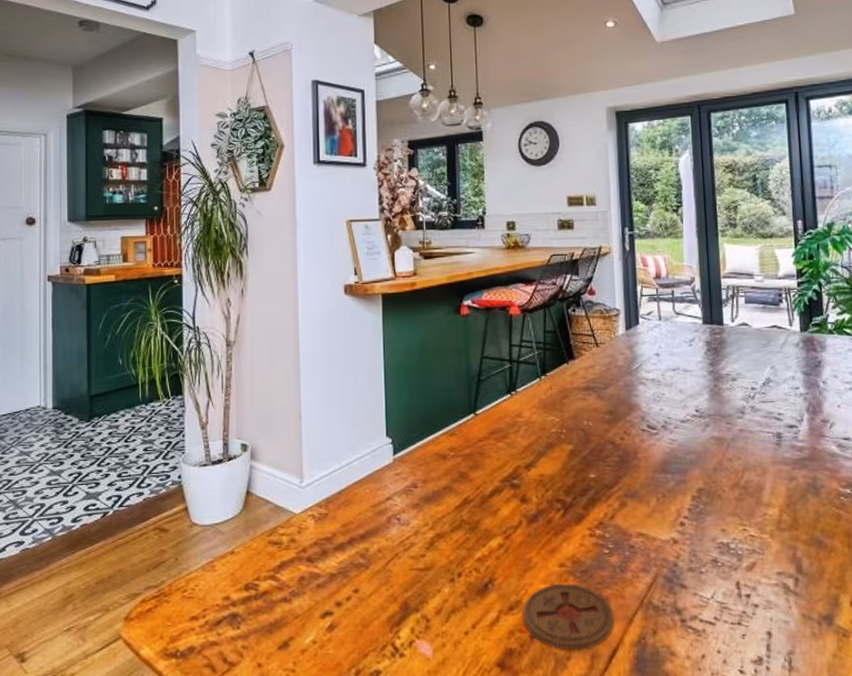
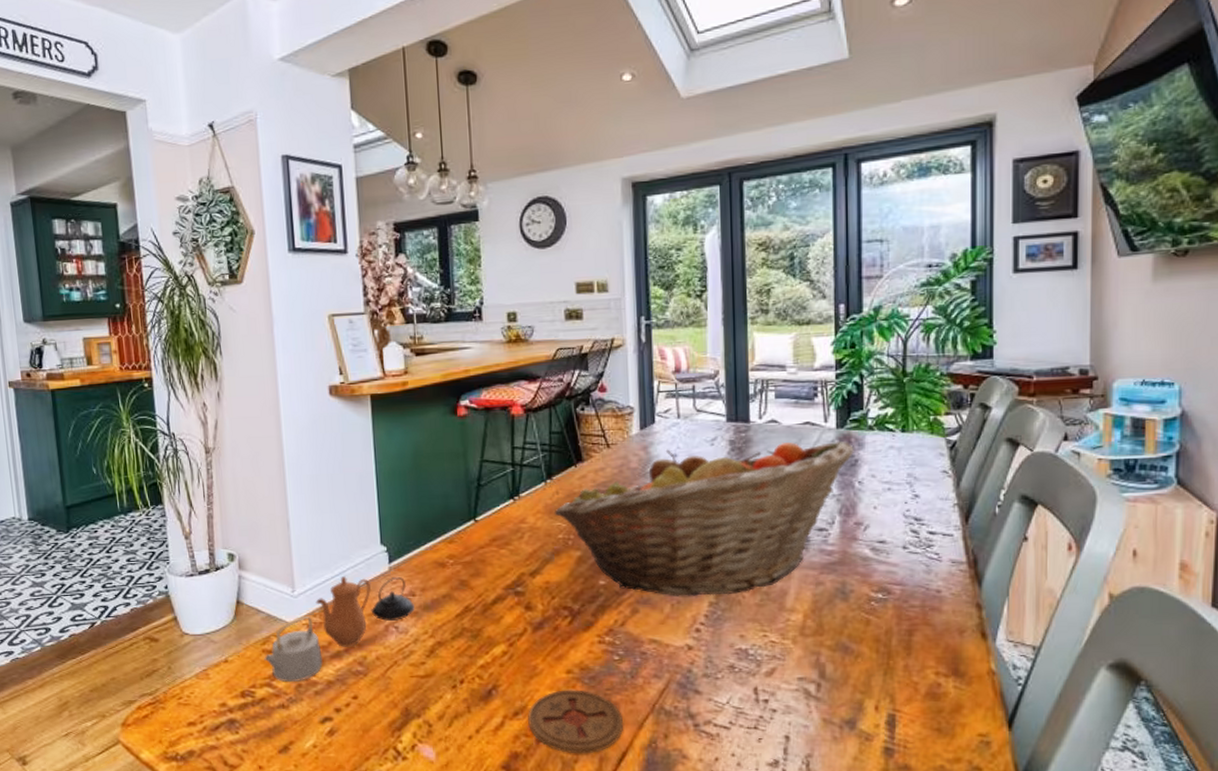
teapot: none [269,468,416,575] -> present [264,576,415,683]
fruit basket: none [547,343,817,490] -> present [554,440,854,596]

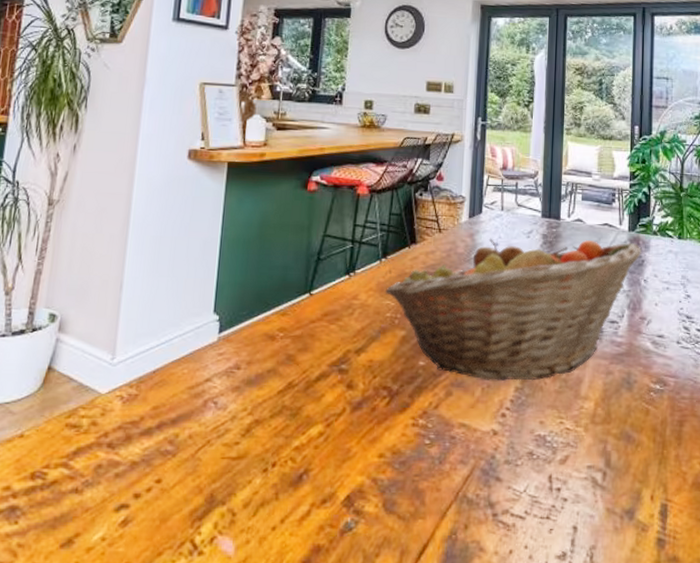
teapot: present [264,576,415,683] -> none [65,345,238,463]
coaster: present [528,690,624,754] -> none [335,475,428,547]

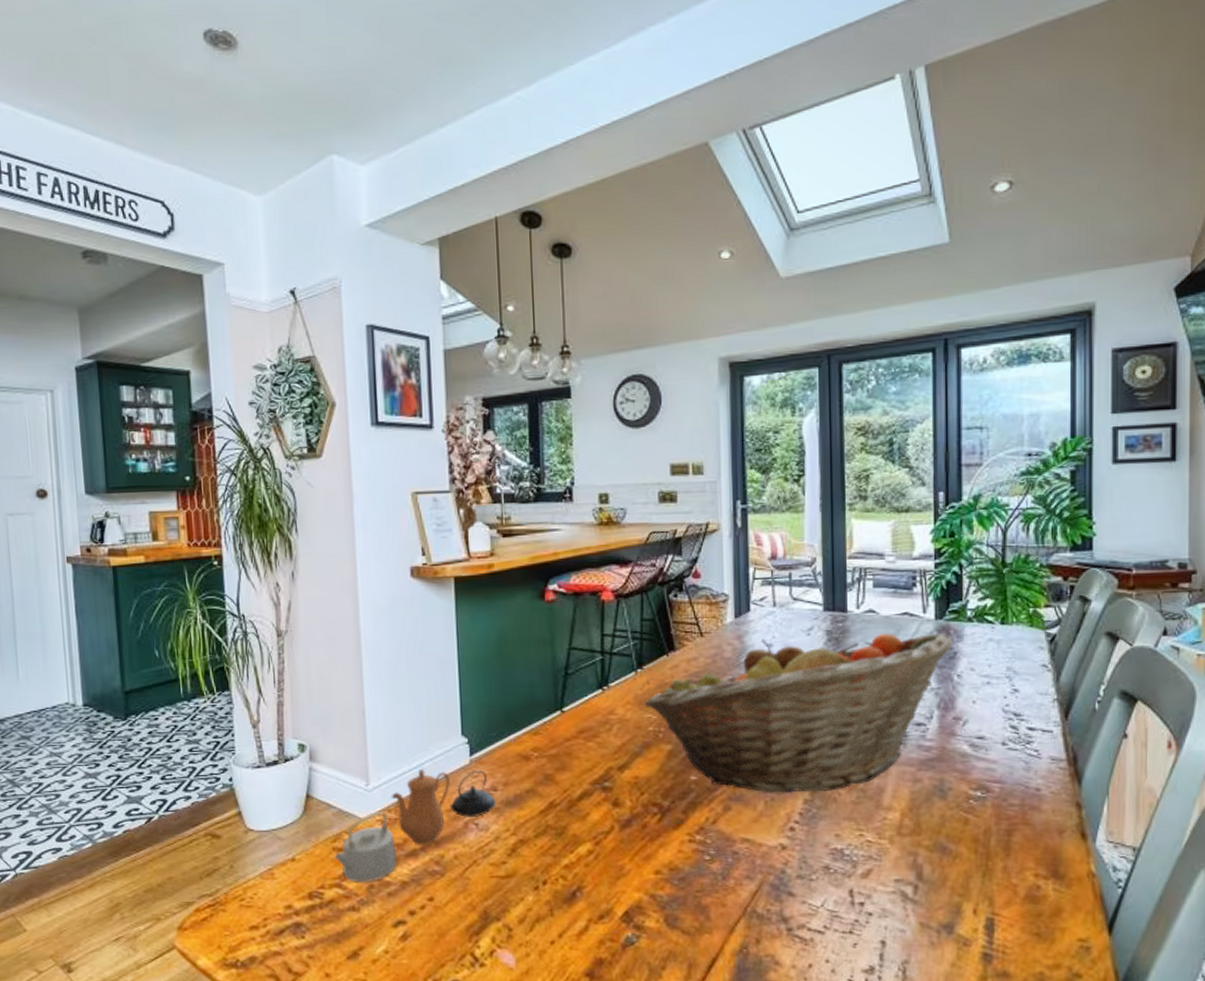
teapot: none [65,345,238,463] -> present [334,769,496,883]

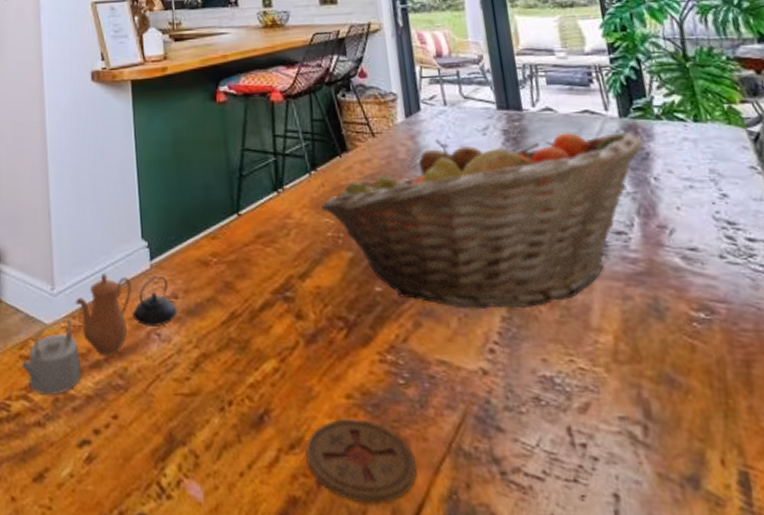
coaster: none [614,891,714,960] -> present [305,419,417,504]

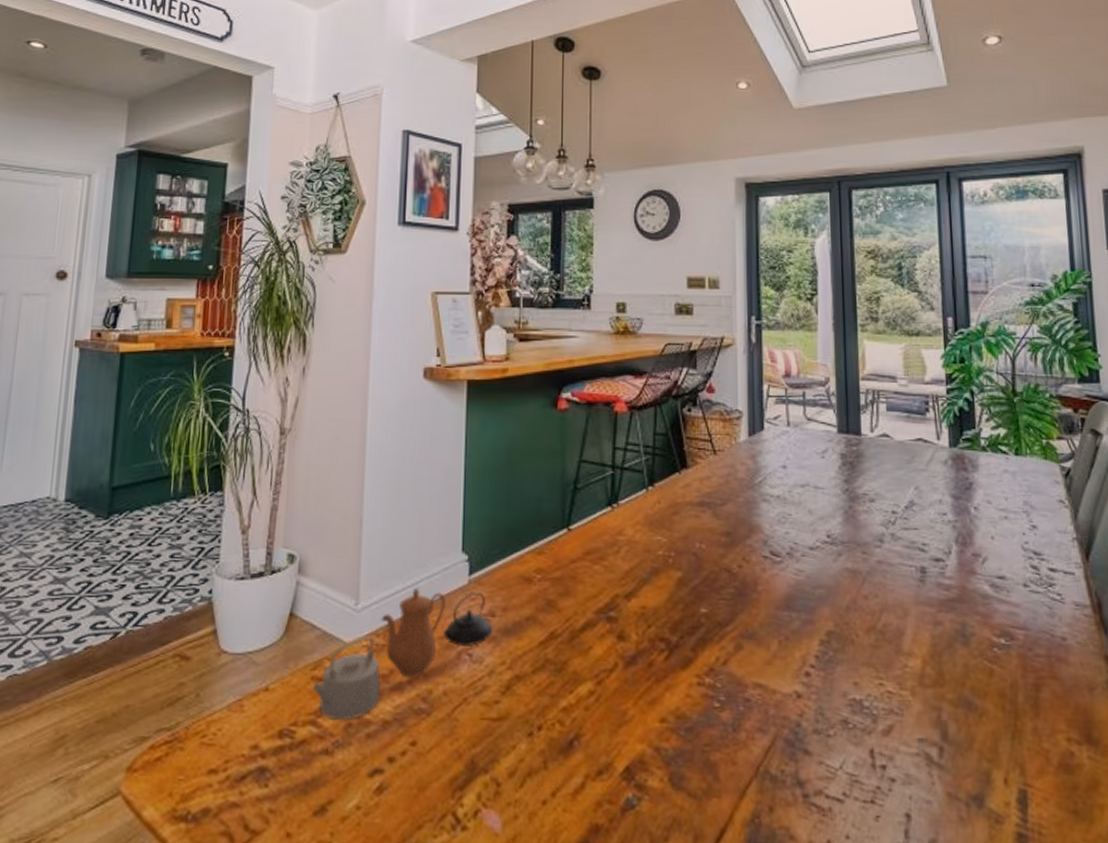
coaster: present [305,419,417,504] -> none [613,743,723,830]
fruit basket: present [320,131,644,309] -> none [654,459,968,633]

